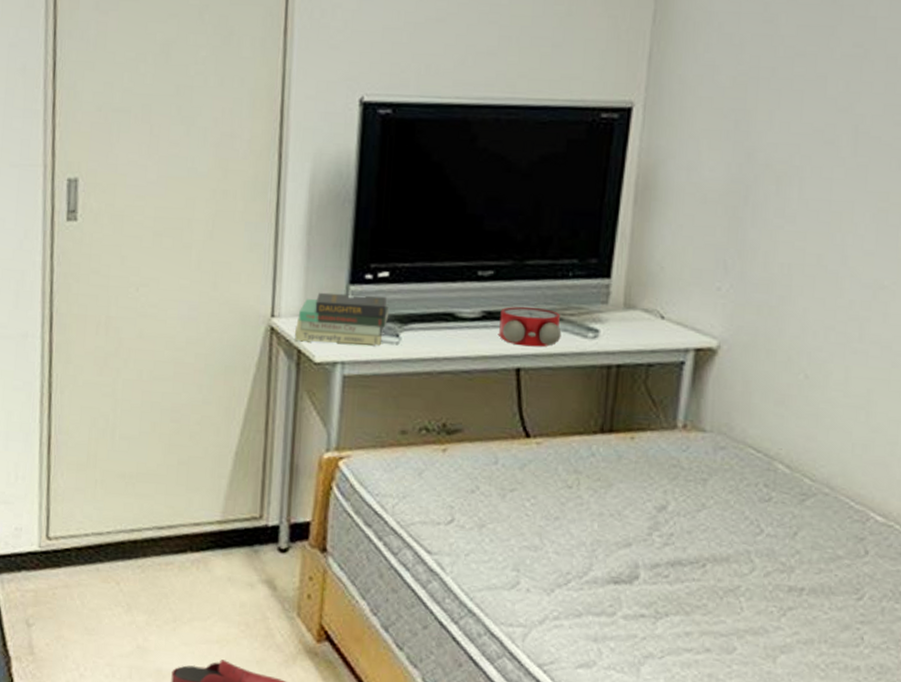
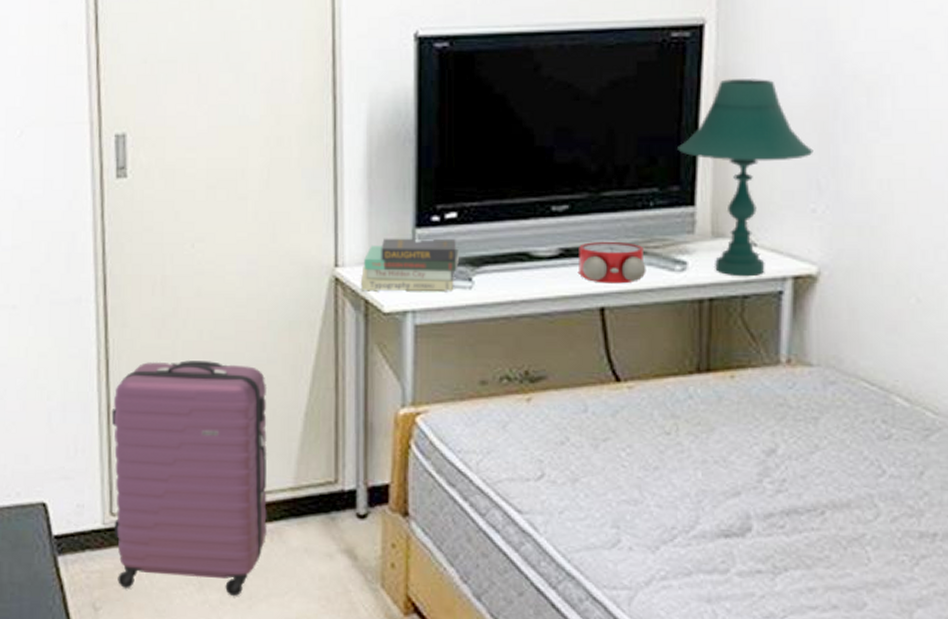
suitcase: none [49,397,201,619] -> present [111,360,268,596]
table lamp: none [599,161,723,346] -> present [678,79,813,275]

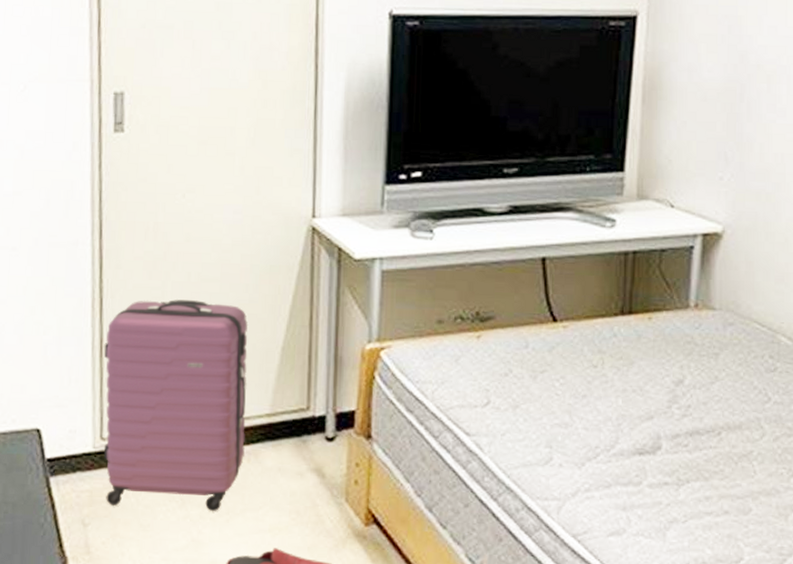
books: present [361,238,460,292] -> none [335,193,423,241]
alarm clock: present [579,241,646,284] -> none [525,200,582,238]
table lamp: present [678,79,813,275] -> none [611,64,723,232]

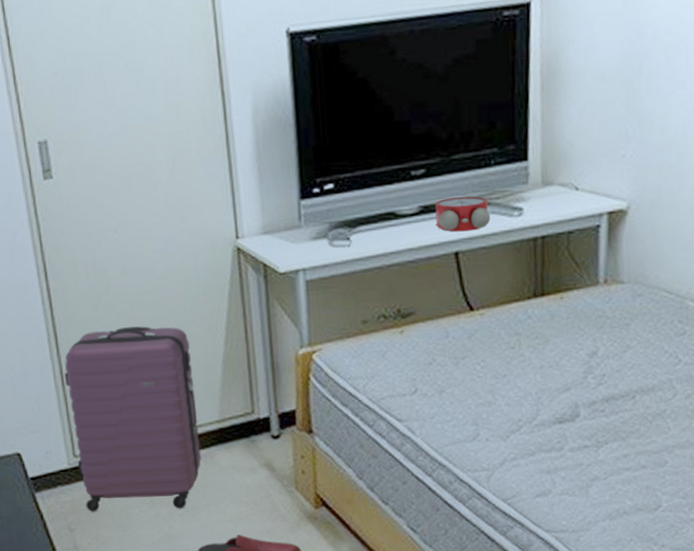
alarm clock: none [525,200,582,238] -> present [435,196,491,232]

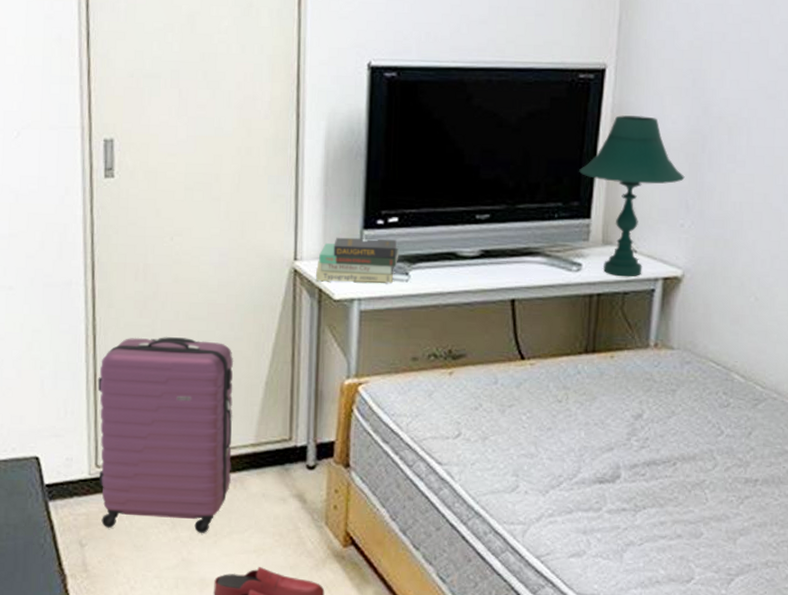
books: none [258,206,339,257] -> present [316,237,400,283]
alarm clock: present [435,196,491,232] -> none [496,245,550,280]
table lamp: none [512,46,623,216] -> present [579,115,685,276]

